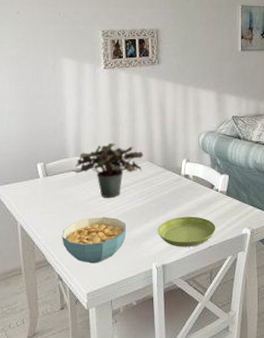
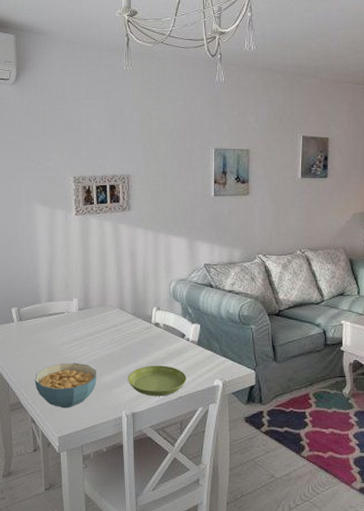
potted plant: present [72,142,144,198] -> none [45,289,114,344]

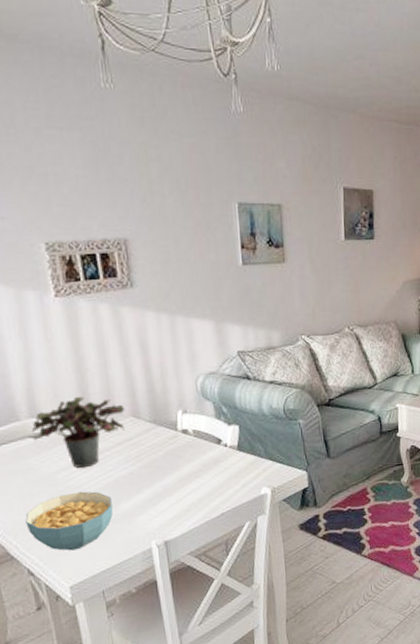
potted plant: none [45,289,114,344] -> present [28,396,126,468]
saucer: present [128,365,187,397] -> none [154,479,228,519]

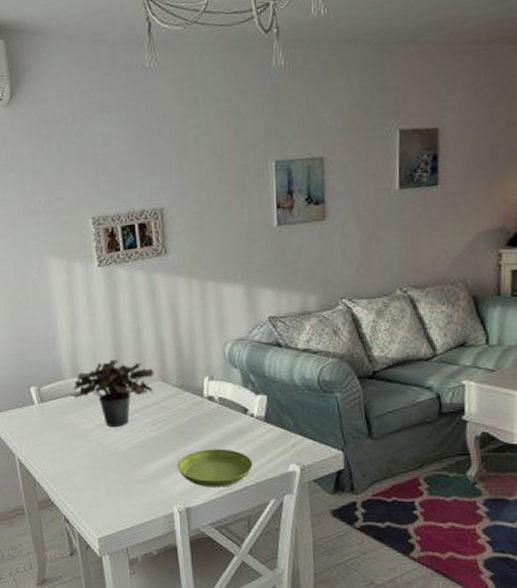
cereal bowl: present [25,491,114,551] -> none [64,449,140,505]
saucer: none [154,479,228,519] -> present [178,449,253,487]

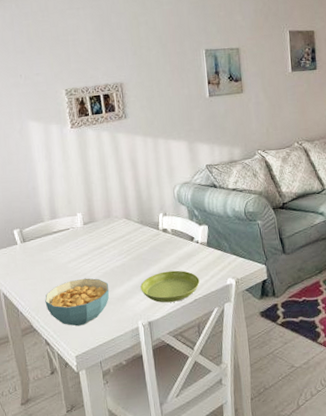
cereal bowl: none [64,449,140,505] -> present [45,278,110,326]
potted plant: present [71,359,154,427] -> none [49,202,120,259]

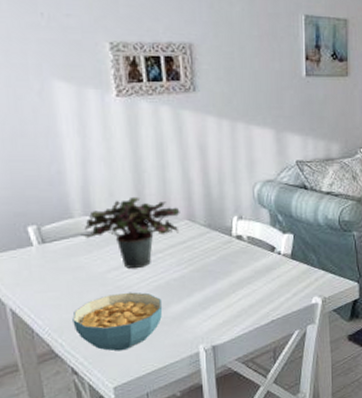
potted plant: none [49,202,120,259] -> present [81,196,180,268]
saucer: present [140,270,200,303] -> none [204,286,279,324]

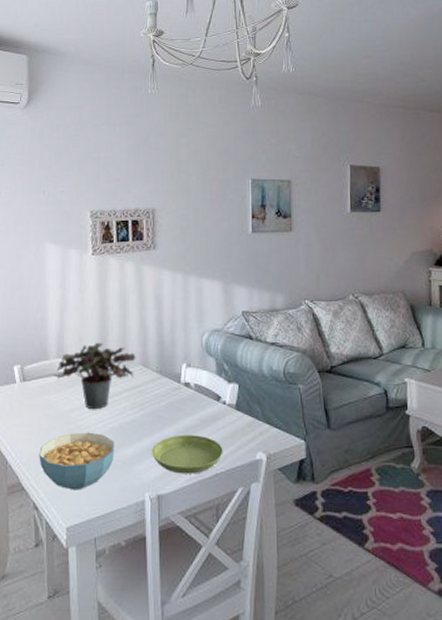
saucer: none [204,286,279,324] -> present [152,435,223,474]

